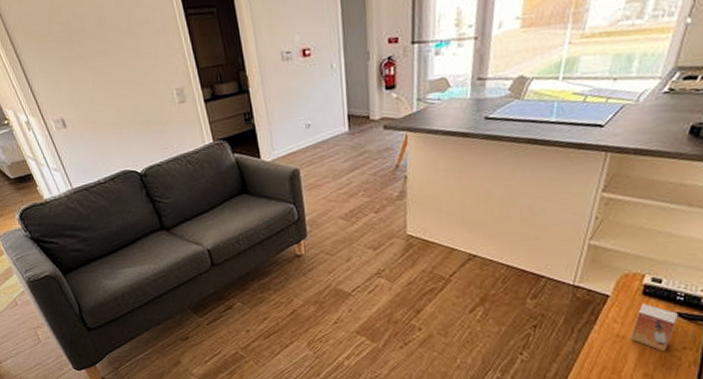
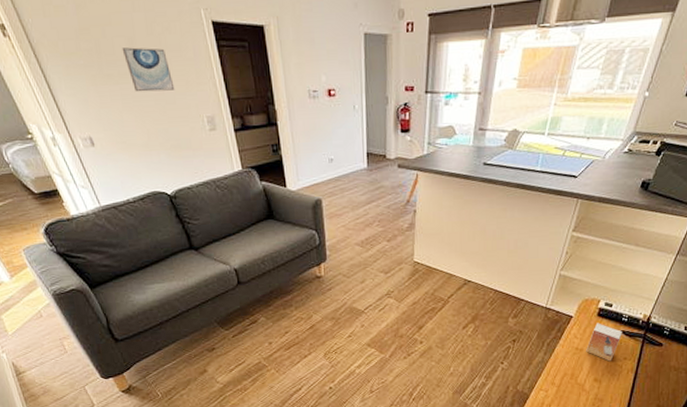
wall art: none [91,23,144,70] -> present [122,47,175,92]

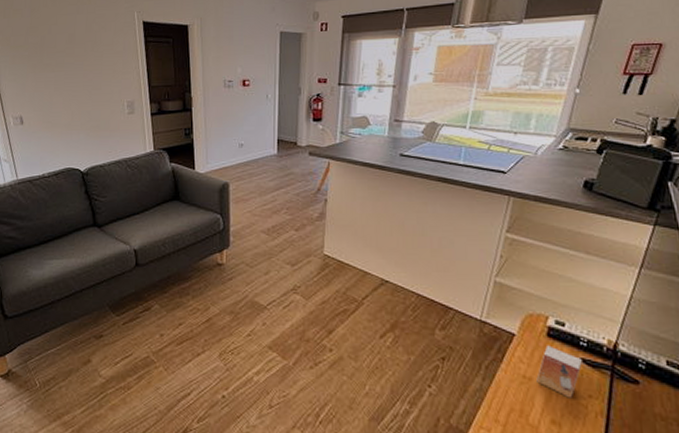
wall art: present [122,47,175,92] -> none [62,42,102,79]

